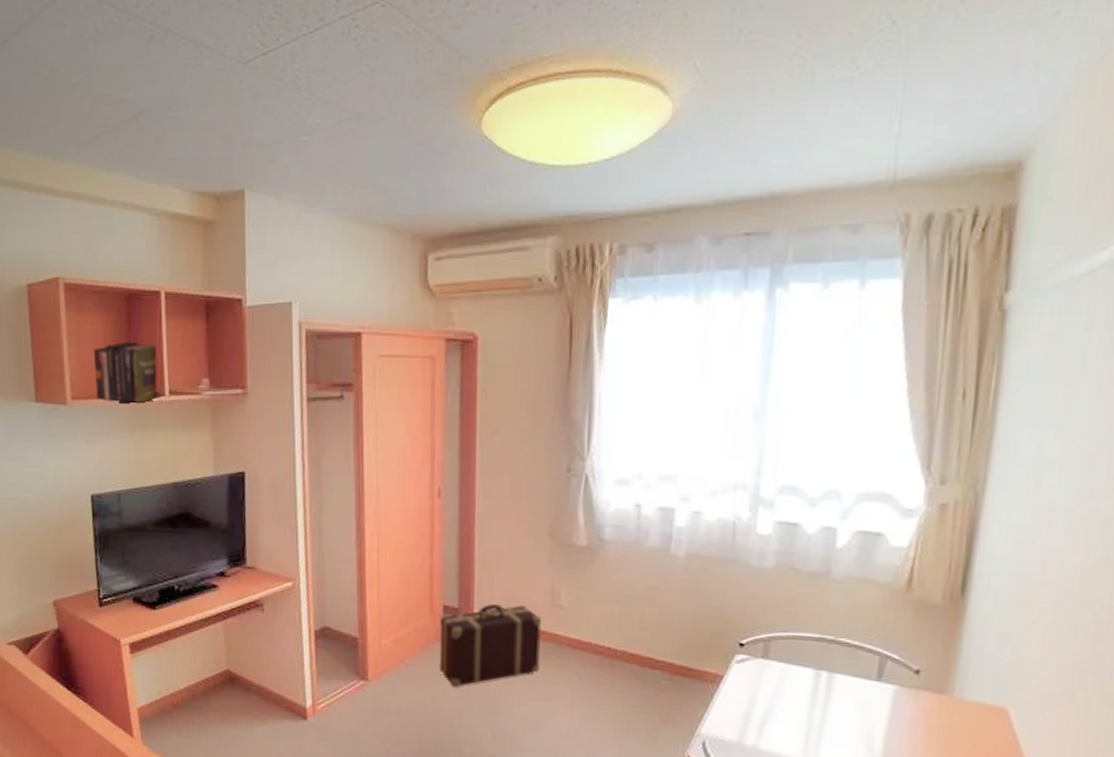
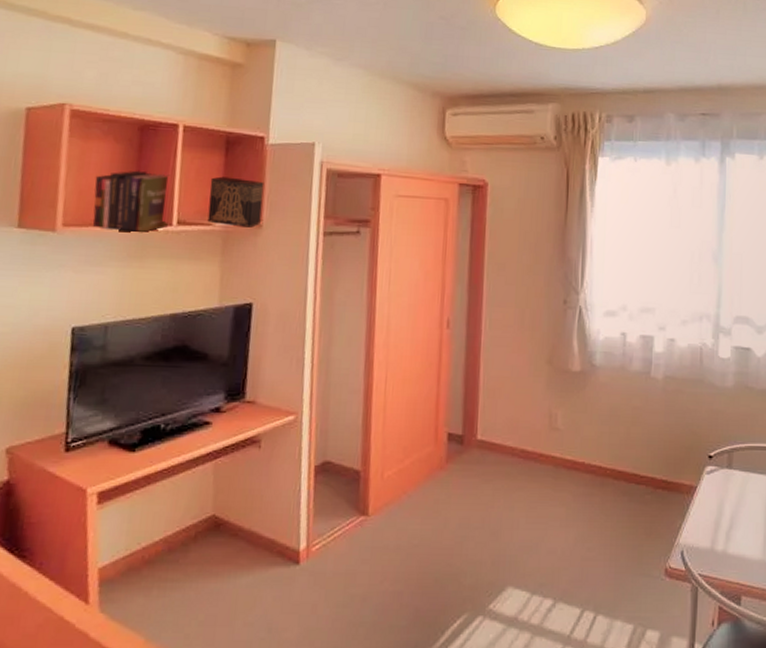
decorative box: none [195,343,246,395] -> present [207,176,264,227]
suitcase: present [439,604,541,687] -> none [441,429,540,516]

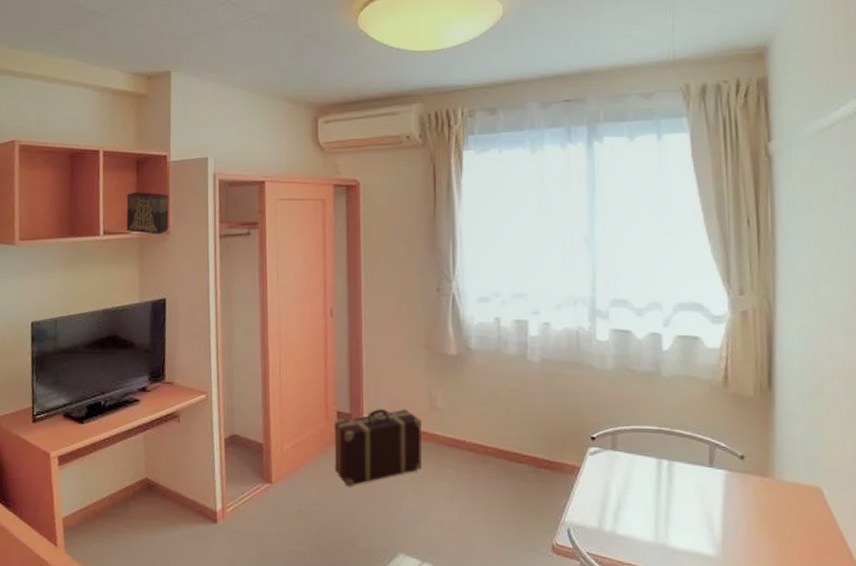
books: present [93,170,171,233] -> none [40,191,97,243]
suitcase: none [441,429,540,516] -> present [334,409,422,486]

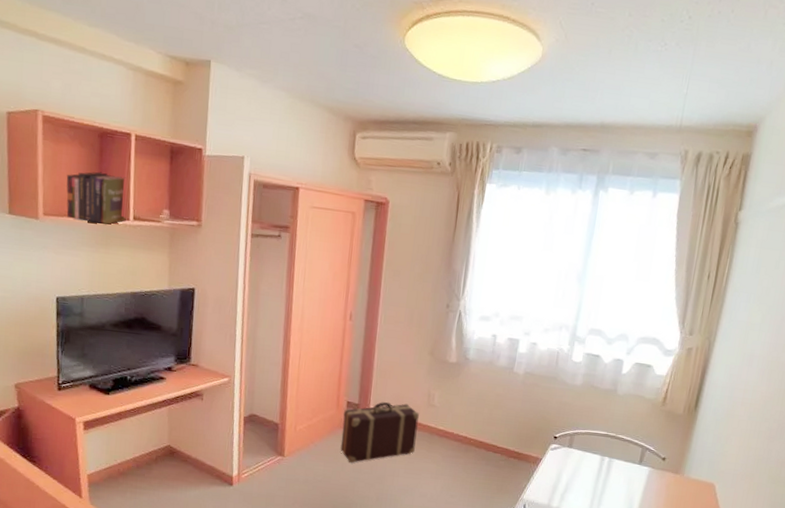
books: none [40,191,97,243] -> present [66,171,127,225]
decorative box: present [126,192,169,234] -> none [157,181,203,226]

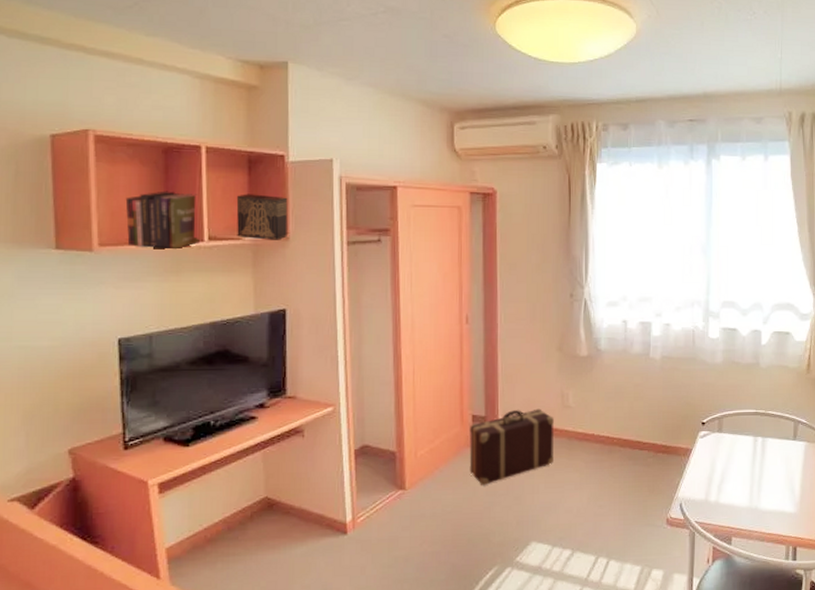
decorative box: none [157,181,203,226] -> present [236,194,288,240]

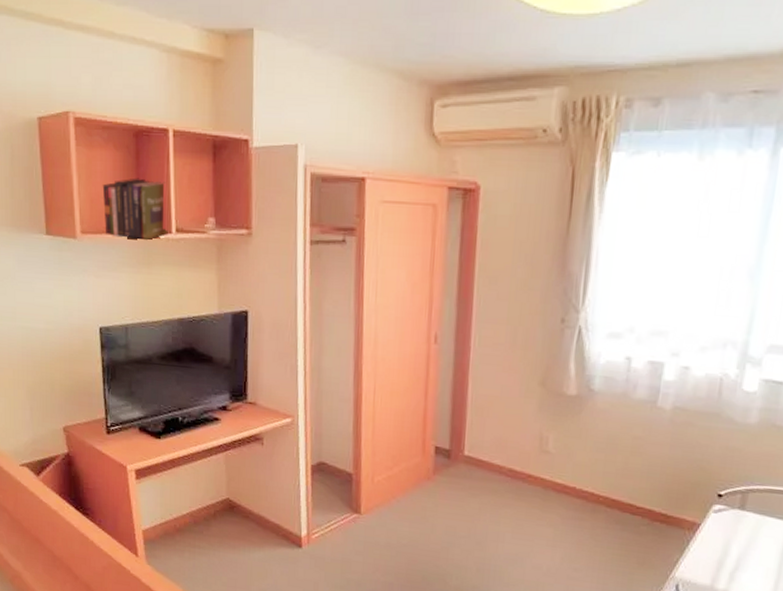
decorative box: present [236,194,288,240] -> none [201,183,251,235]
suitcase: present [469,408,554,485] -> none [428,447,529,524]

